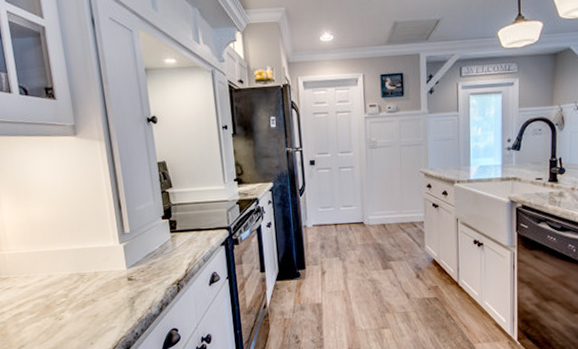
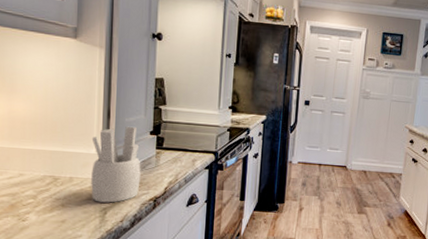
utensil holder: none [108,213,161,293] -> present [91,126,141,203]

